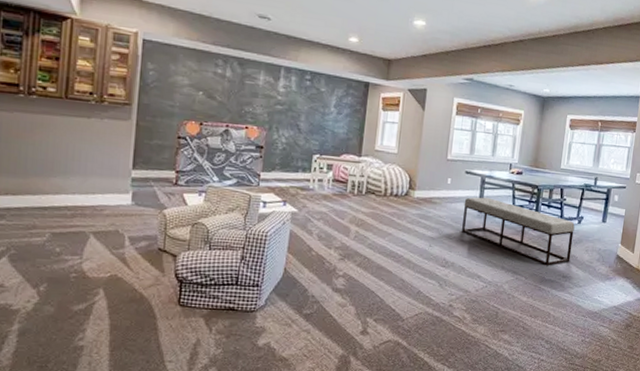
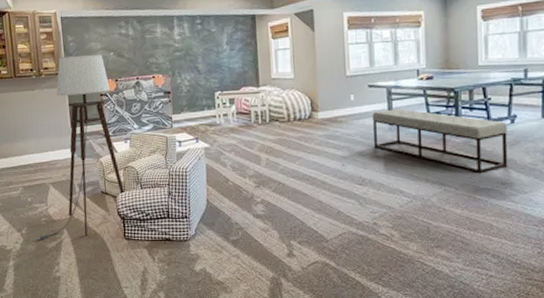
floor lamp: none [59,84,192,301] -> present [37,54,126,240]

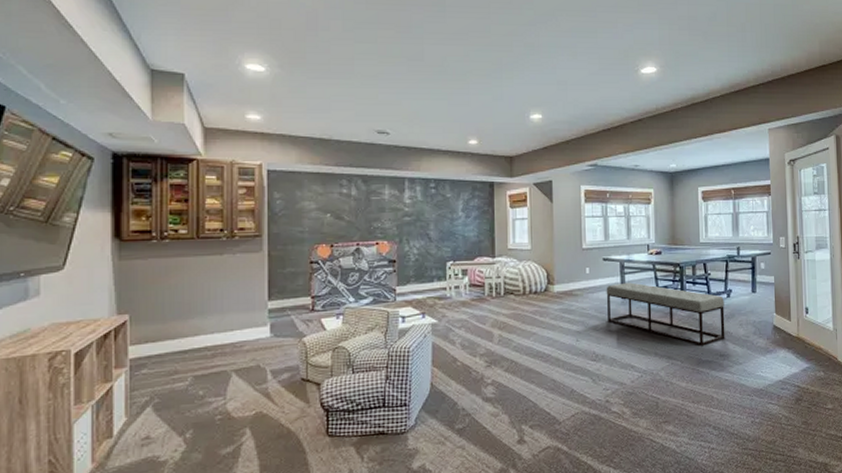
floor lamp: present [37,54,126,240] -> none [206,214,333,446]

